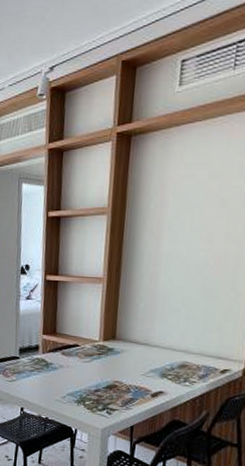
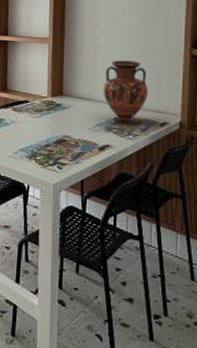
vase: none [159,301,211,372] -> present [103,60,148,125]

